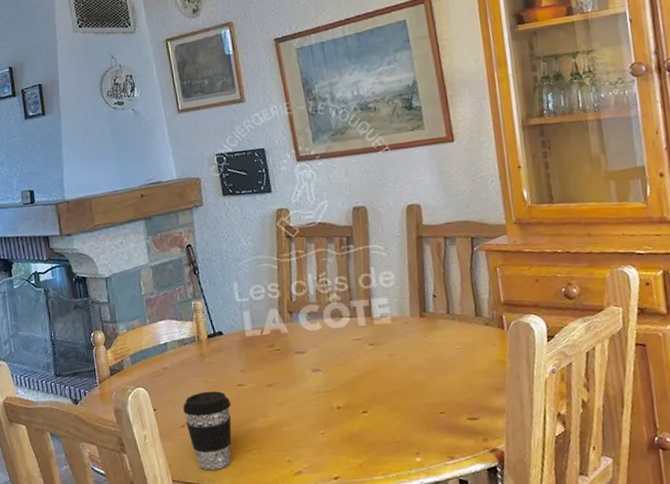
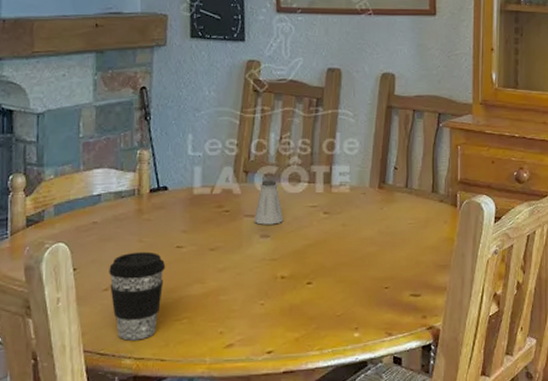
saltshaker: none [304,317,332,360] -> present [254,180,284,225]

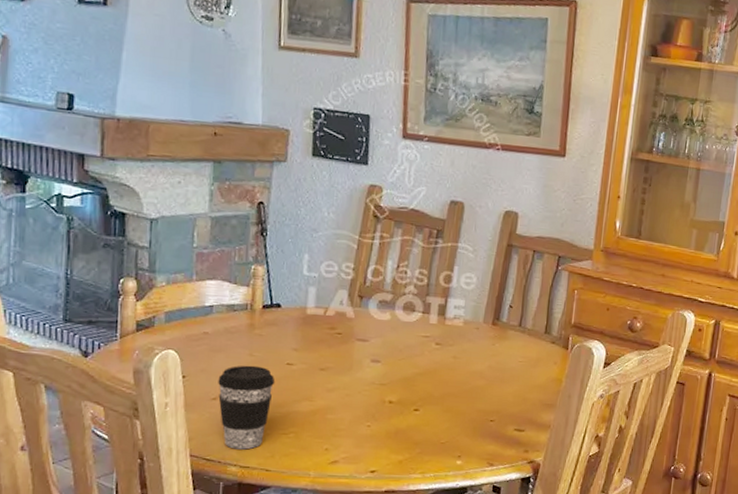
saltshaker: present [254,180,284,225] -> none [365,306,396,351]

